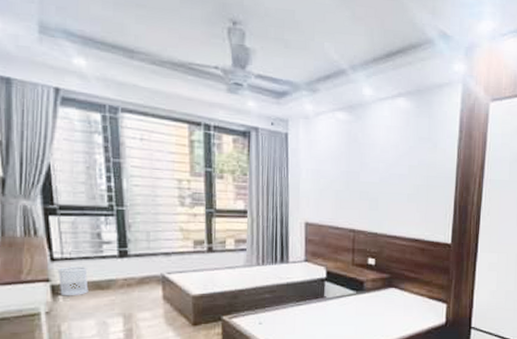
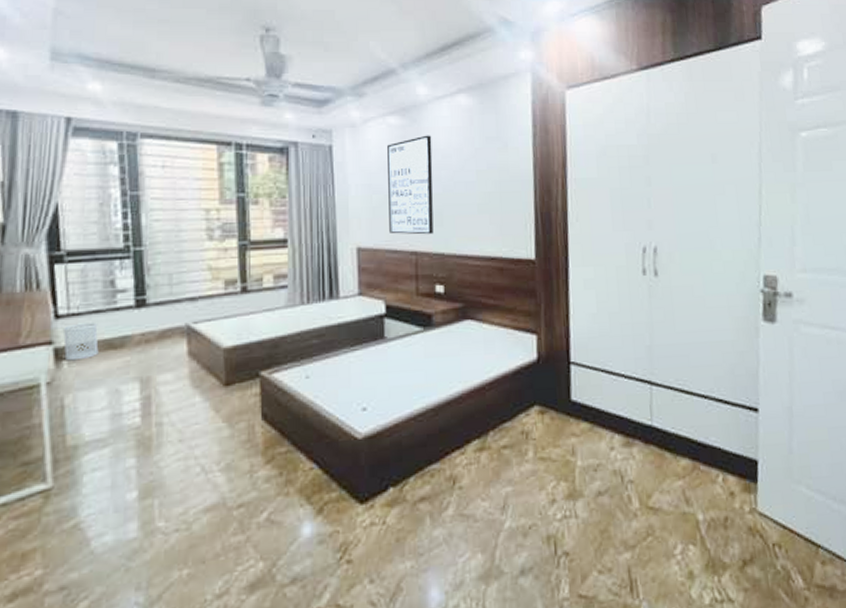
wall art: none [333,131,373,216] -> present [387,135,434,235]

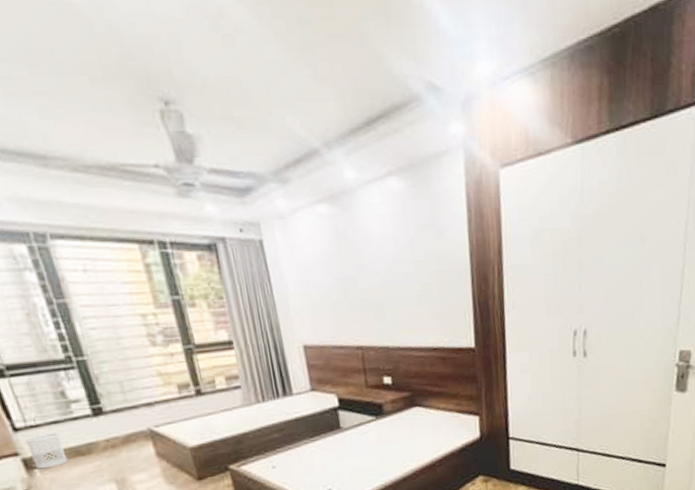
wall art: present [387,135,434,235] -> none [320,224,377,330]

